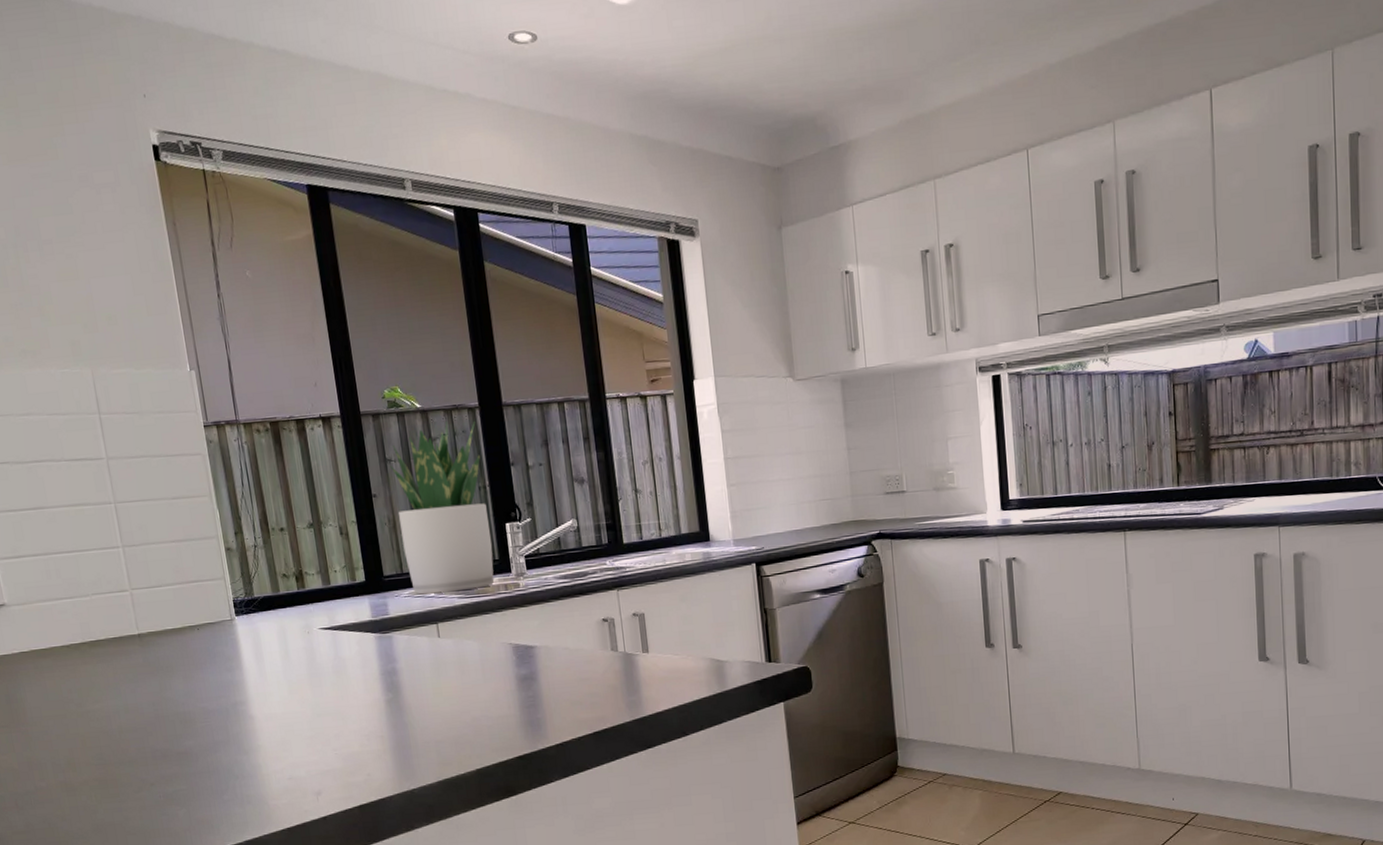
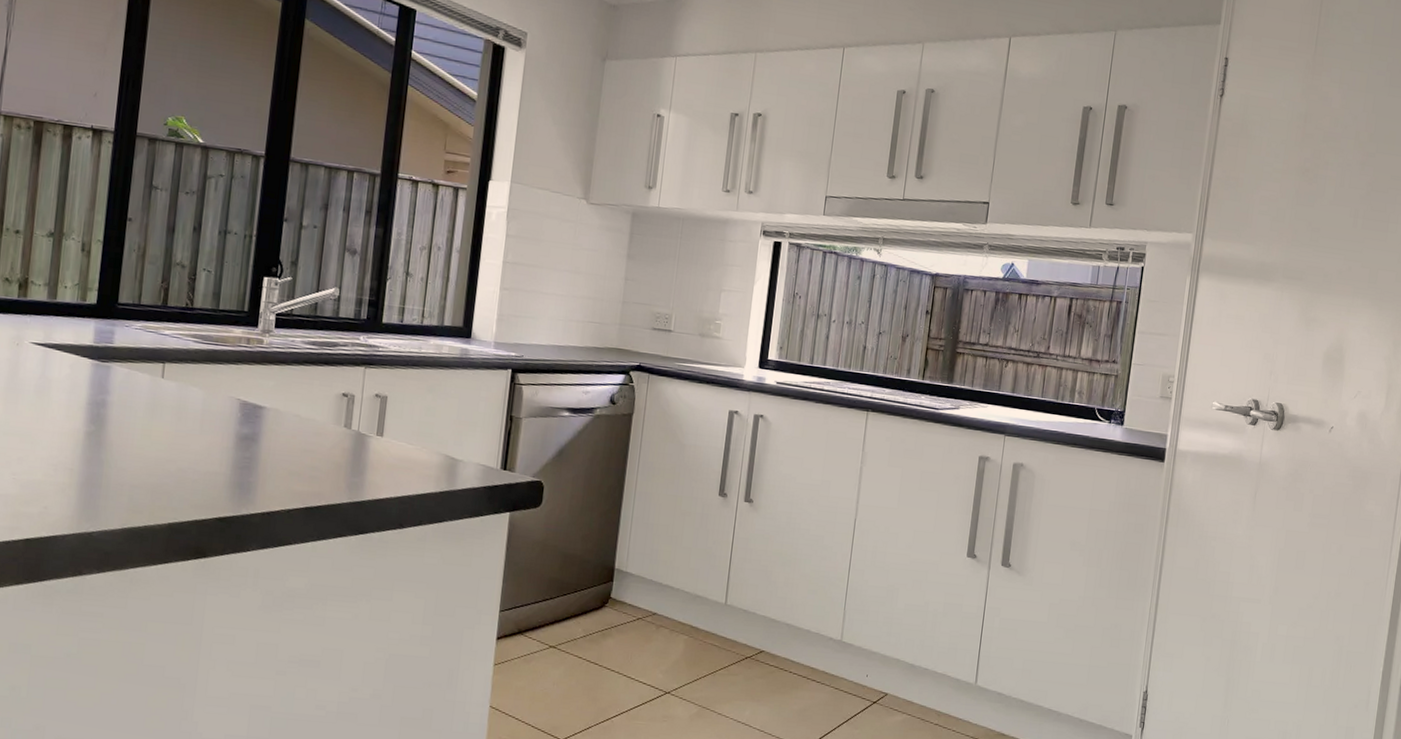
planter: present [390,422,495,595] -> none [146,163,257,337]

